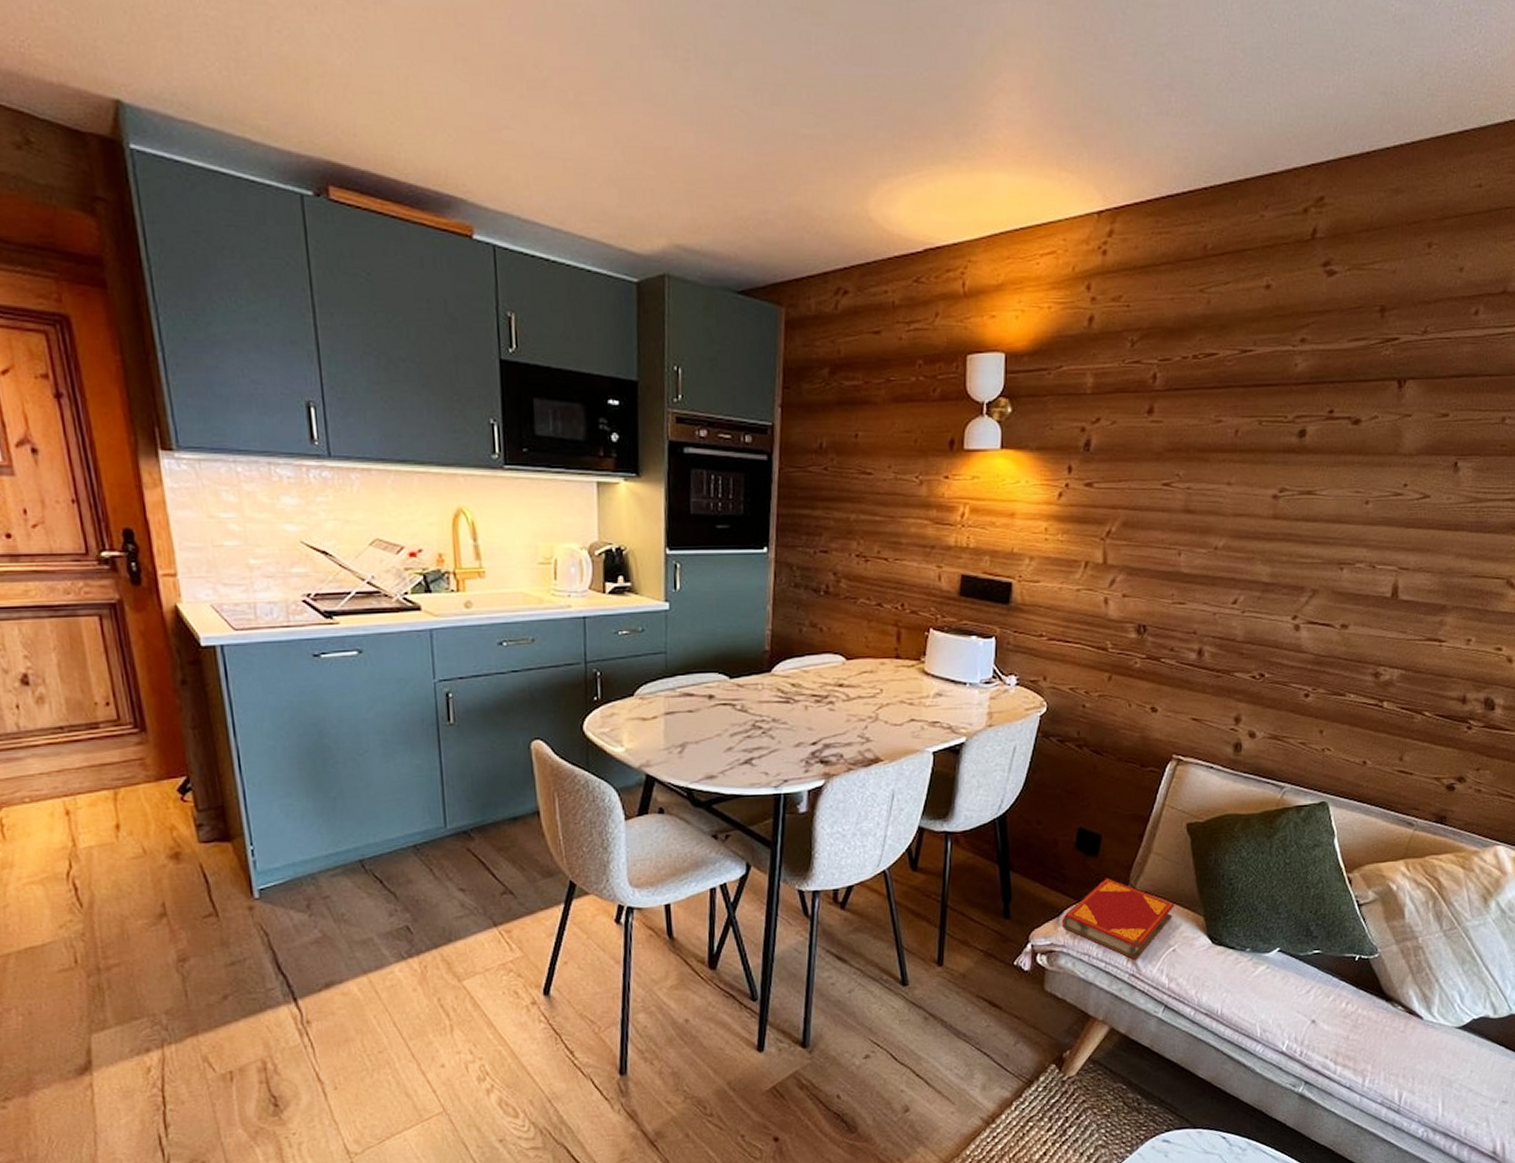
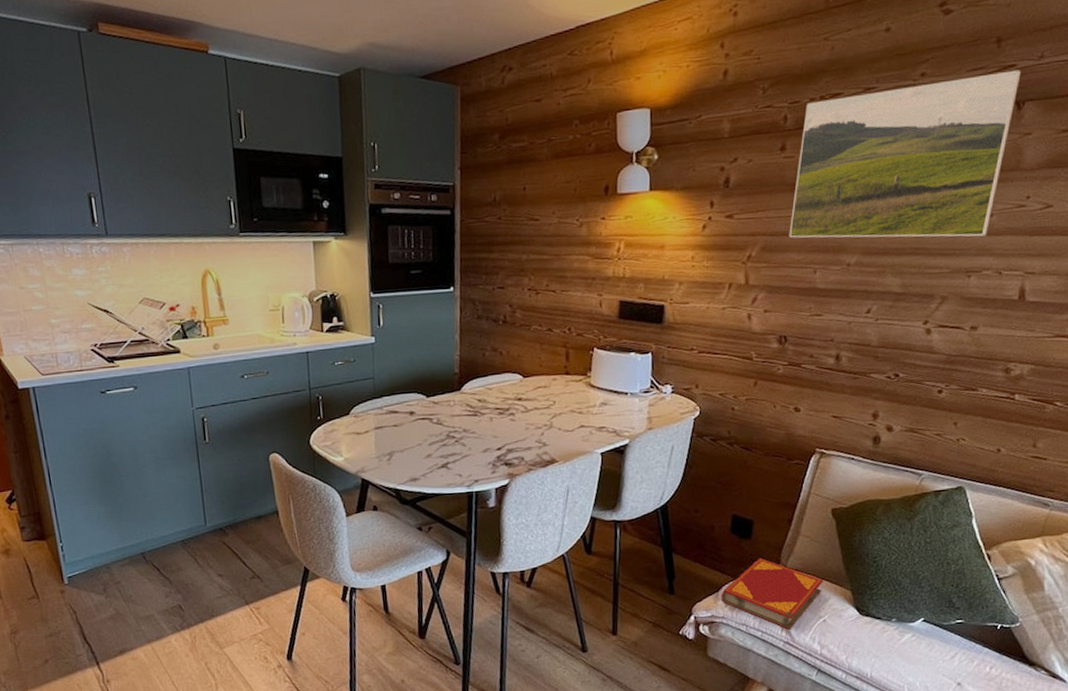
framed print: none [1153,344,1403,526] -> present [789,70,1021,238]

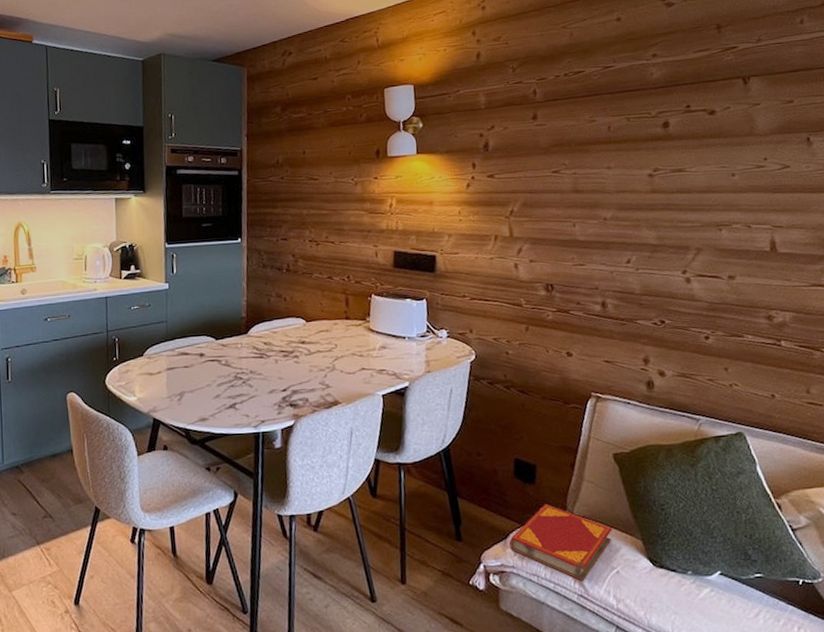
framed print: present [789,70,1021,238] -> none [546,51,743,196]

